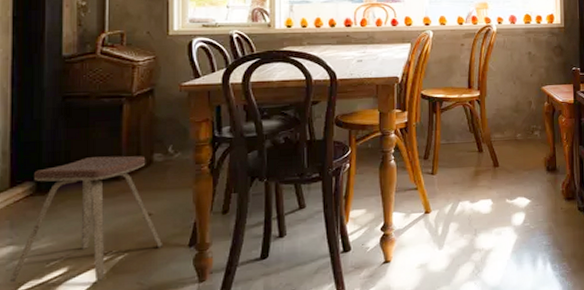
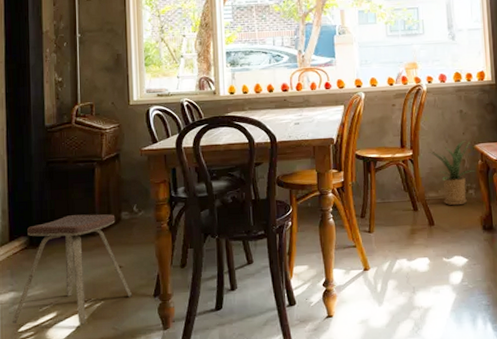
house plant: none [495,81,541,147] -> present [428,139,475,206]

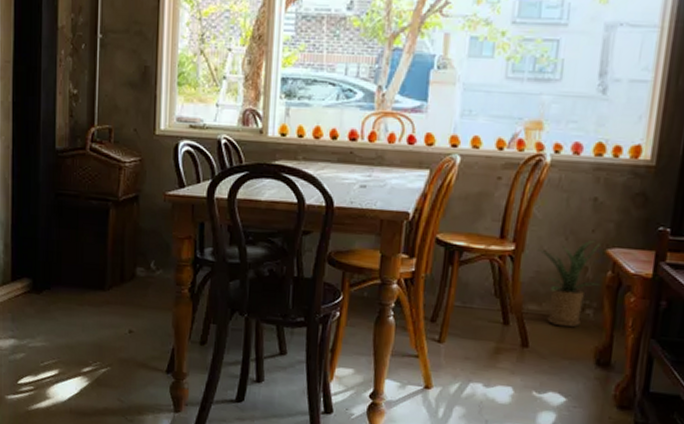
music stool: present [12,214,133,325] -> none [11,261,143,389]

